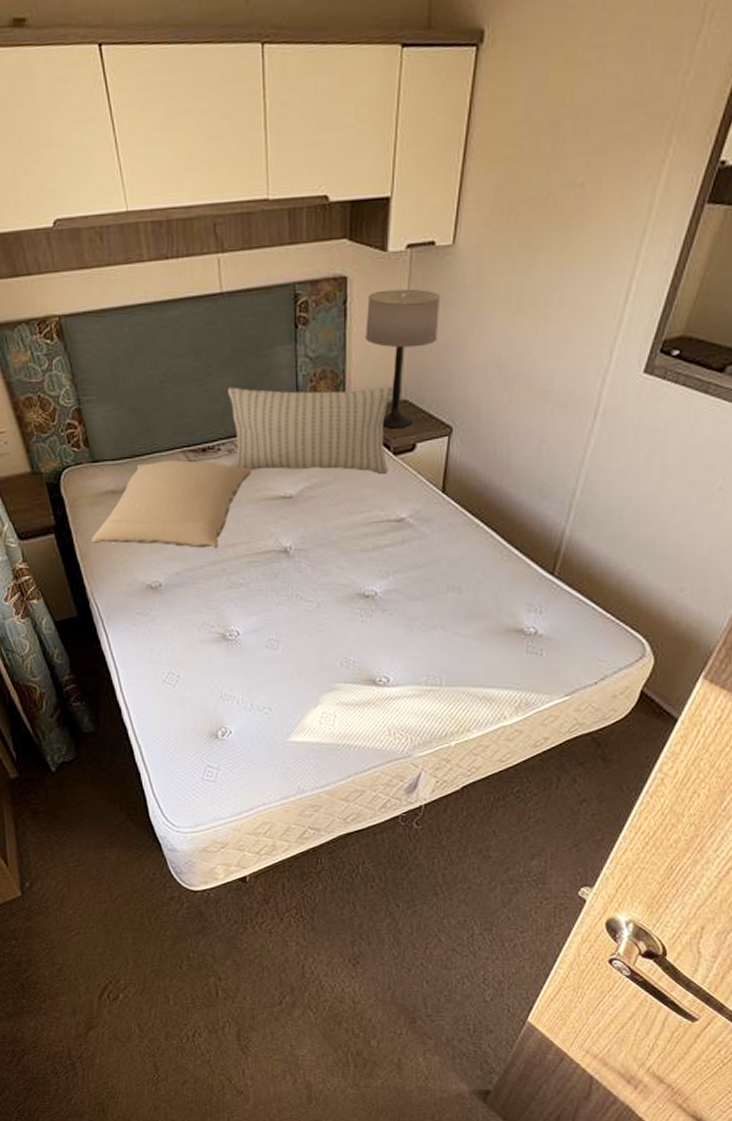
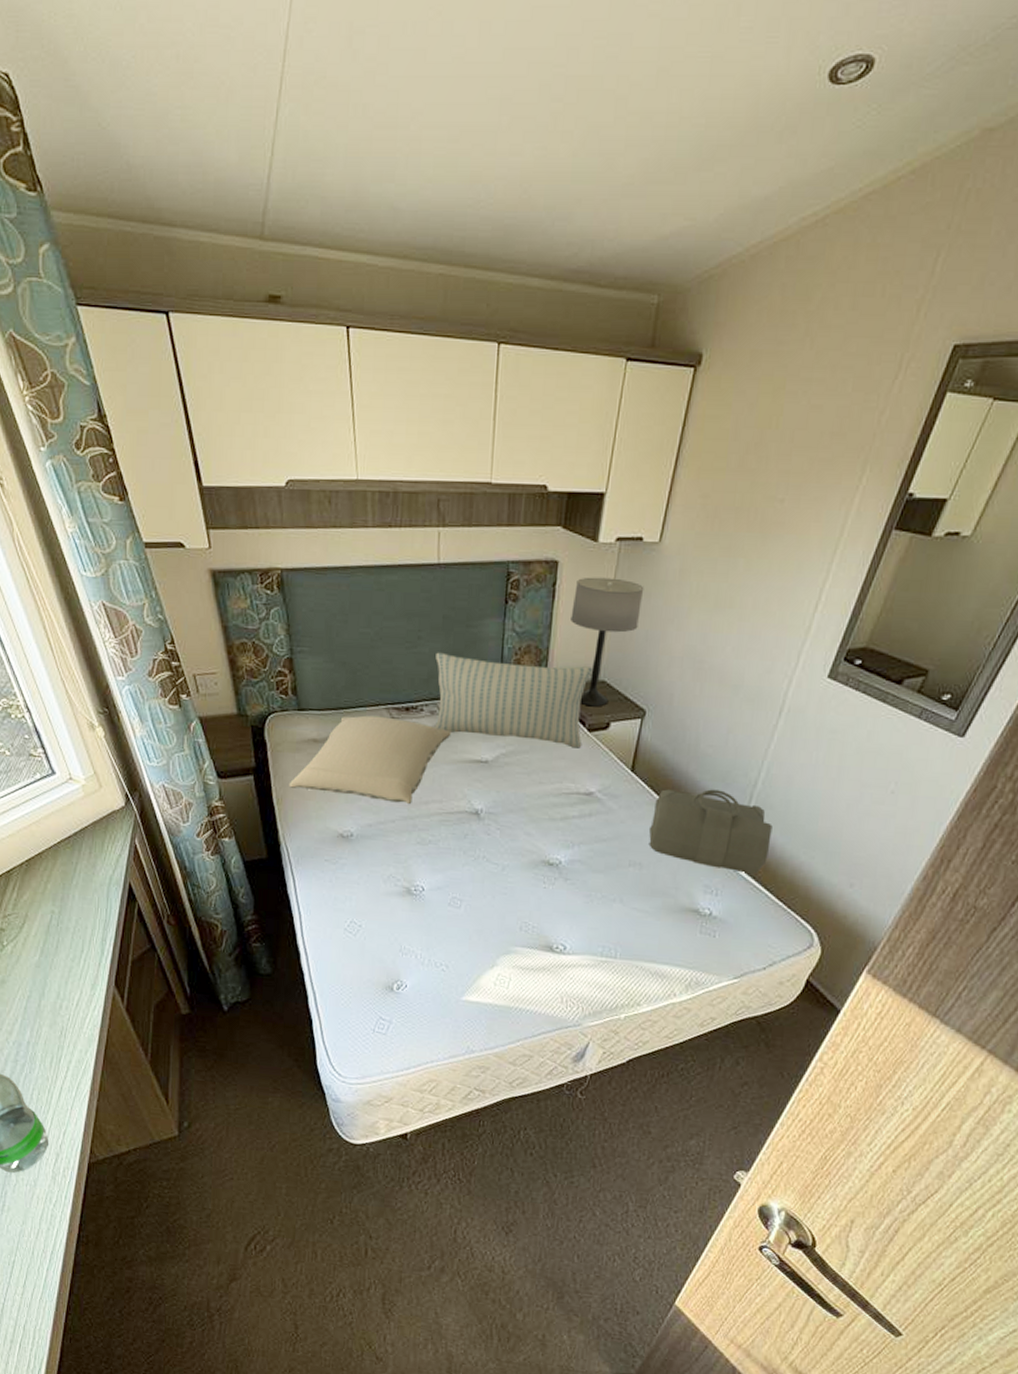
handbag: none [466,503,595,587] -> present [649,789,773,874]

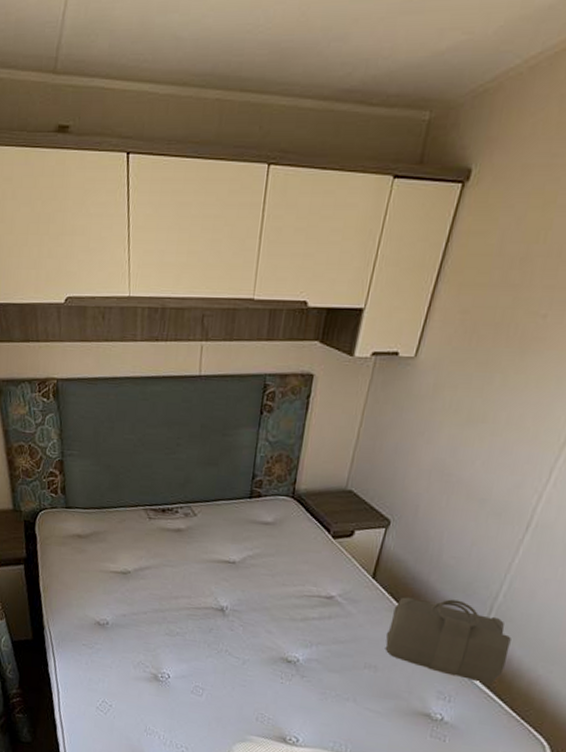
pillow: present [288,715,452,804] -> none [54,514,203,598]
pillow: present [434,652,593,749] -> none [187,458,341,554]
table lamp: present [571,577,644,707] -> none [322,390,397,515]

